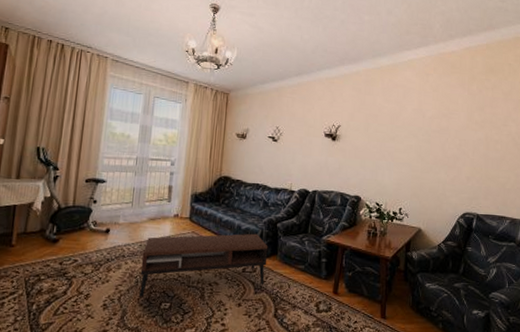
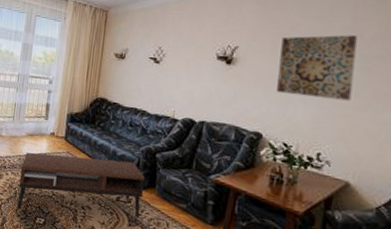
wall art: none [370,115,422,166] -> present [277,35,357,101]

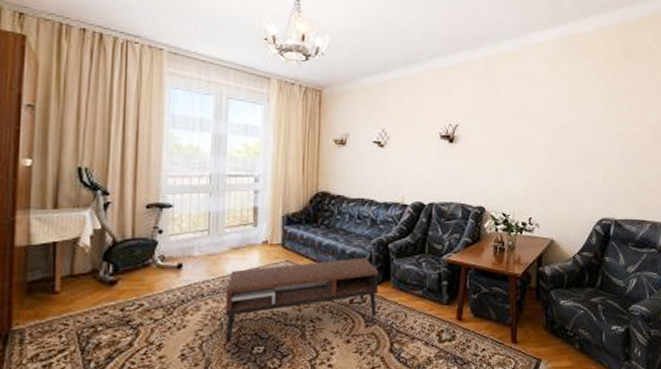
wall art: present [277,35,357,101] -> none [494,109,552,168]

